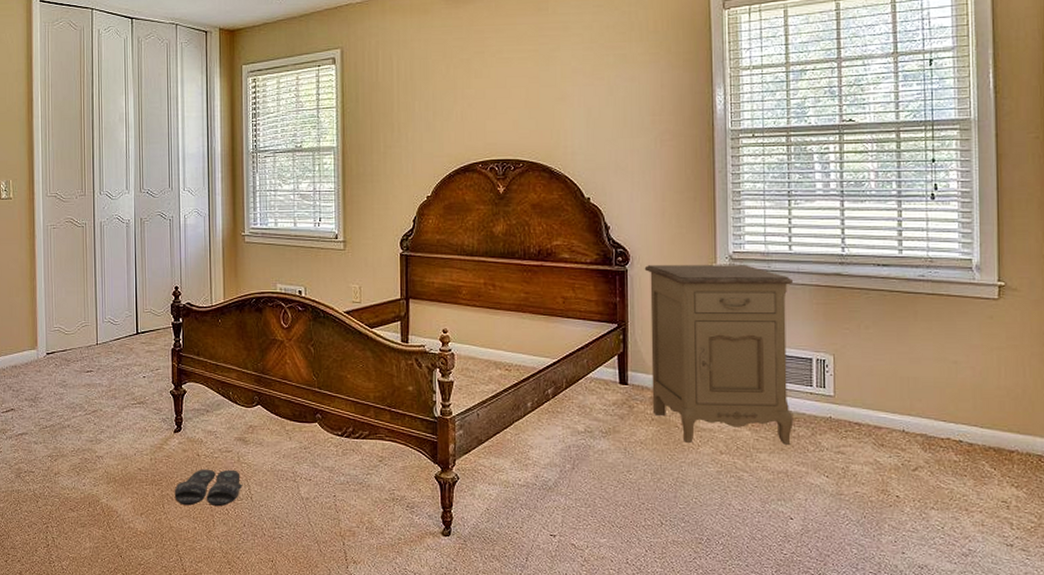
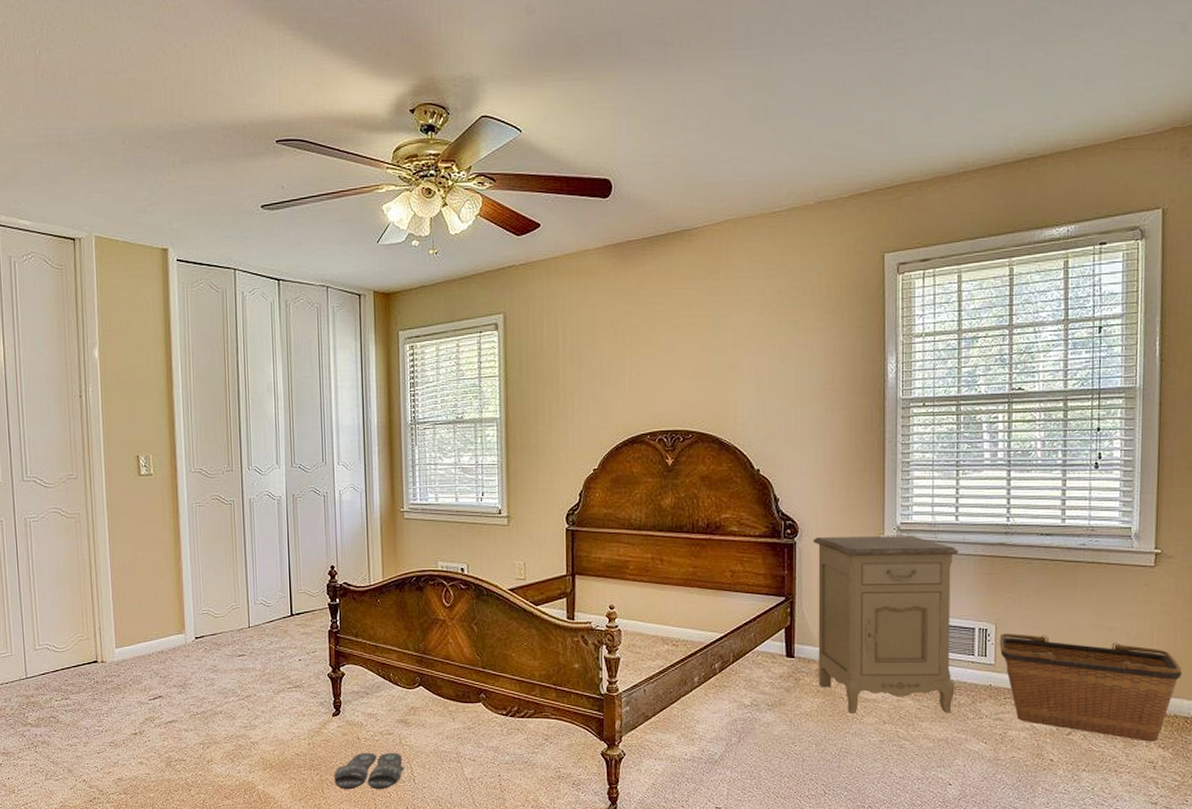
bicycle basket: none [838,365,1033,480] -> present [999,634,1182,742]

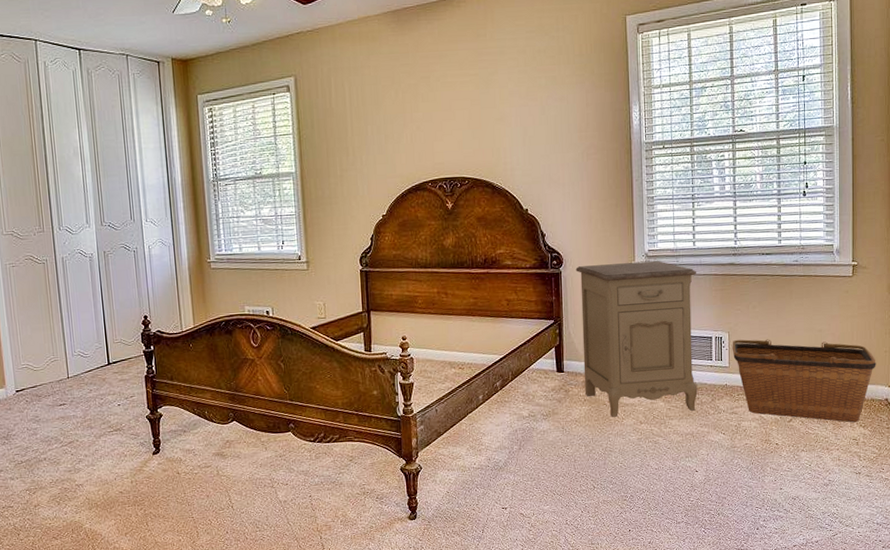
slippers: present [334,752,405,789] -> none [157,483,224,520]

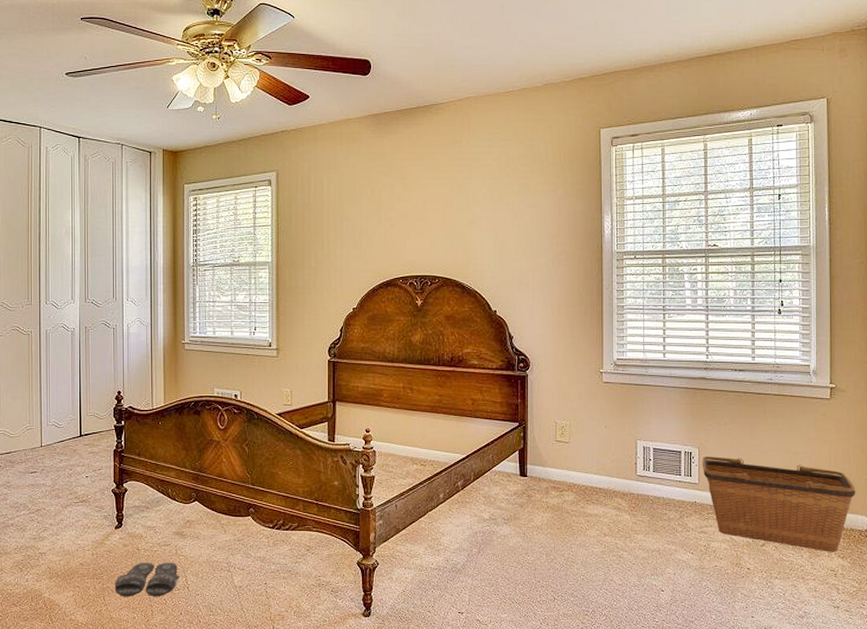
slippers: none [157,483,224,520] -> present [114,562,180,596]
nightstand: present [575,261,698,417] -> none [542,370,667,527]

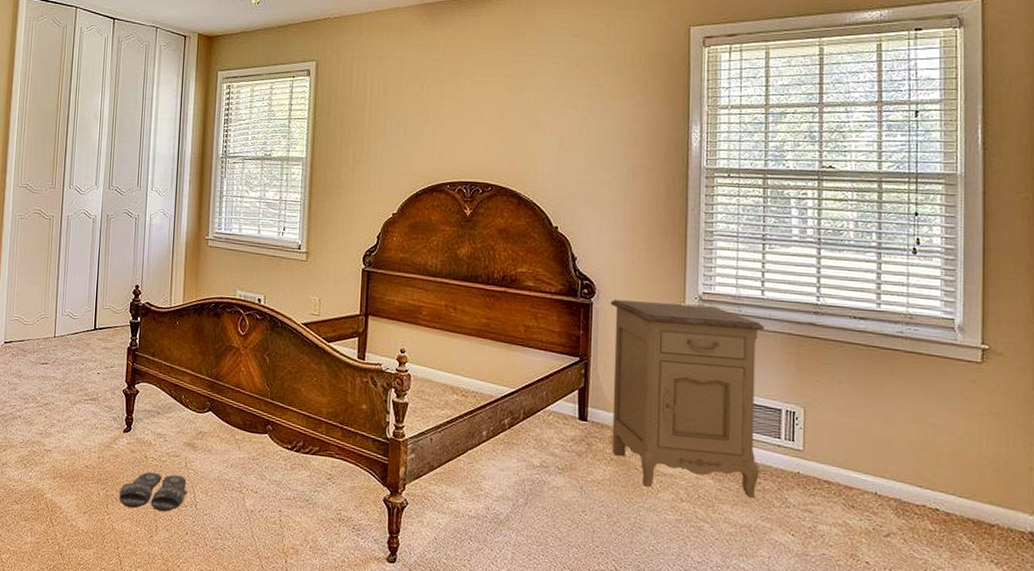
nightstand: none [542,370,667,527] -> present [610,300,765,498]
bicycle basket: present [702,456,856,552] -> none [808,418,1016,556]

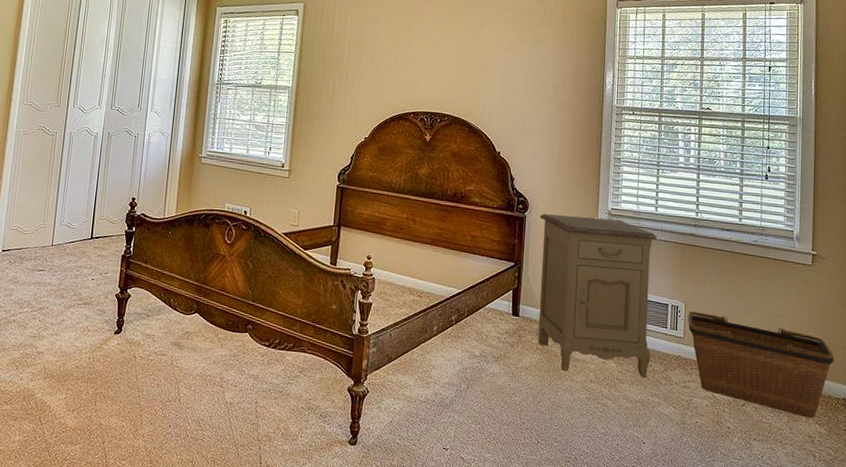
slippers: present [119,471,189,511] -> none [107,370,173,406]
bicycle basket: none [808,418,1016,556] -> present [688,311,834,418]

